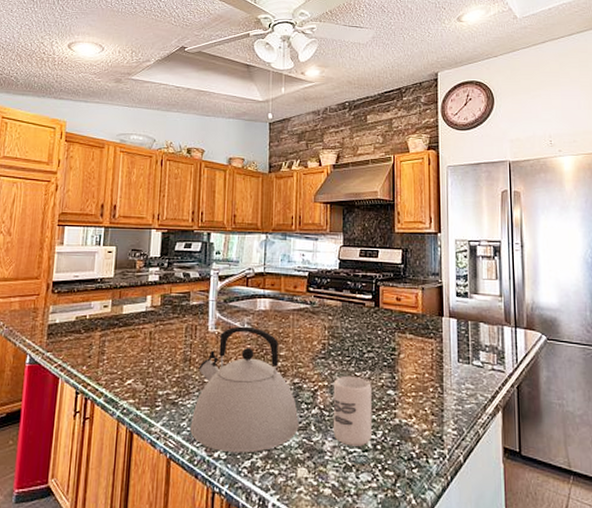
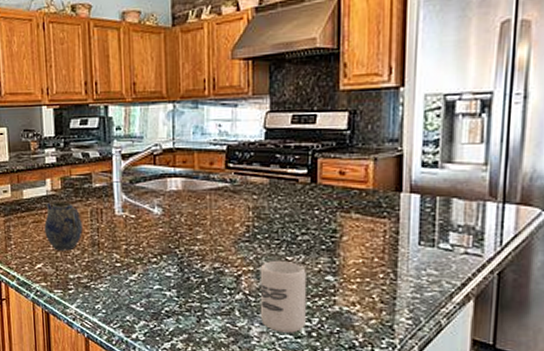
teapot: none [139,317,177,366] -> present [44,201,83,251]
kettle: present [190,326,299,453] -> none [105,208,221,336]

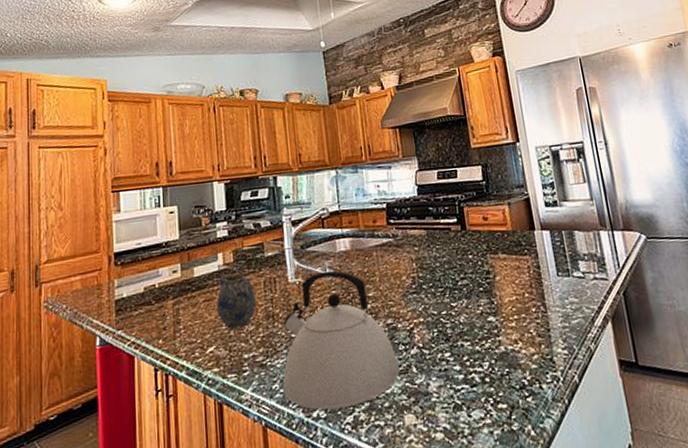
kettle: none [105,208,221,336] -> present [283,270,400,410]
cup: present [260,260,306,333] -> none [429,307,478,384]

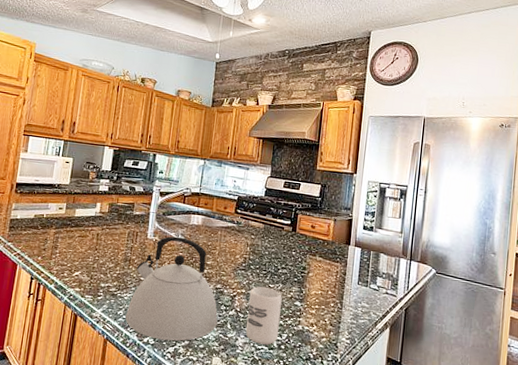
teapot: present [216,274,256,329] -> none [87,222,120,263]
cup: none [429,307,478,384] -> present [246,286,282,345]

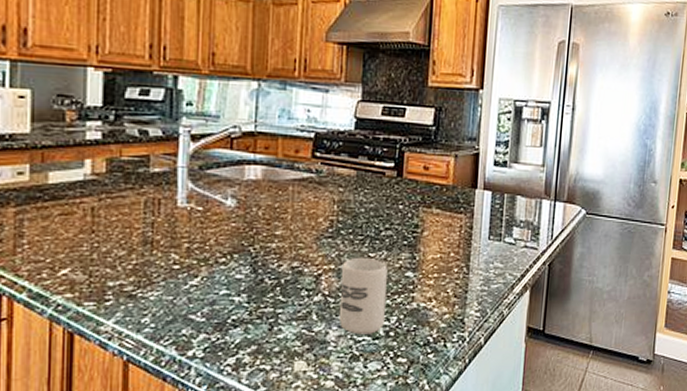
kettle: present [125,236,218,341] -> none [154,200,298,350]

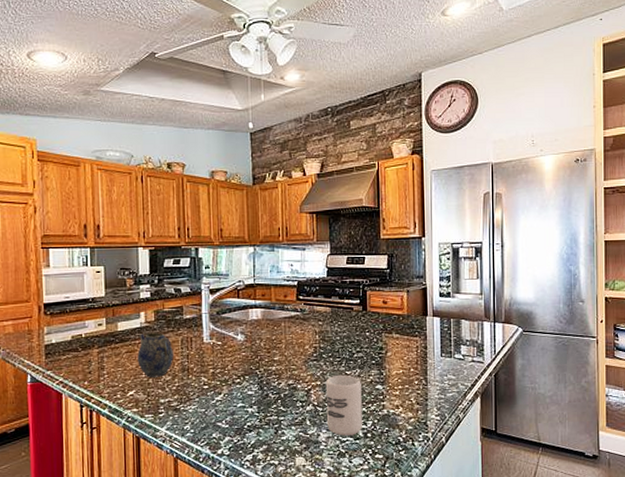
teapot: none [77,188,132,251] -> present [137,332,173,378]

